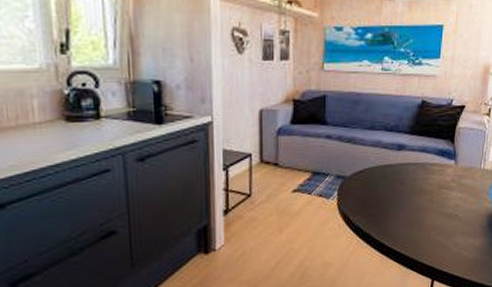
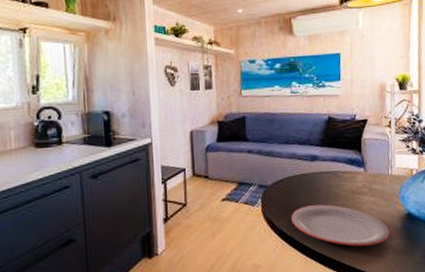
plate: none [370,199,474,245] -> present [291,204,390,247]

